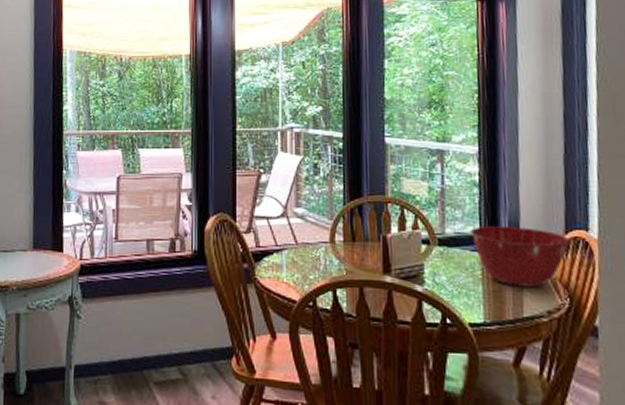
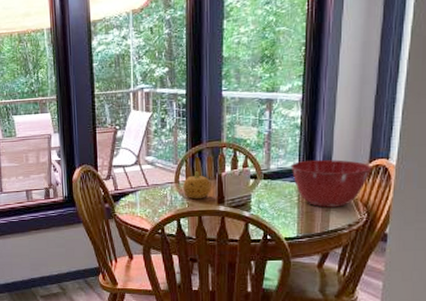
fruit: none [339,230,375,266] -> present [182,171,211,200]

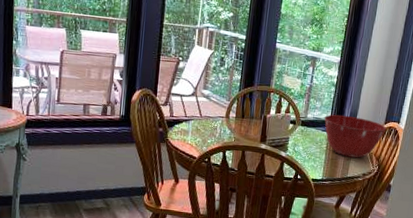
fruit: present [182,171,211,200] -> none [231,110,257,136]

